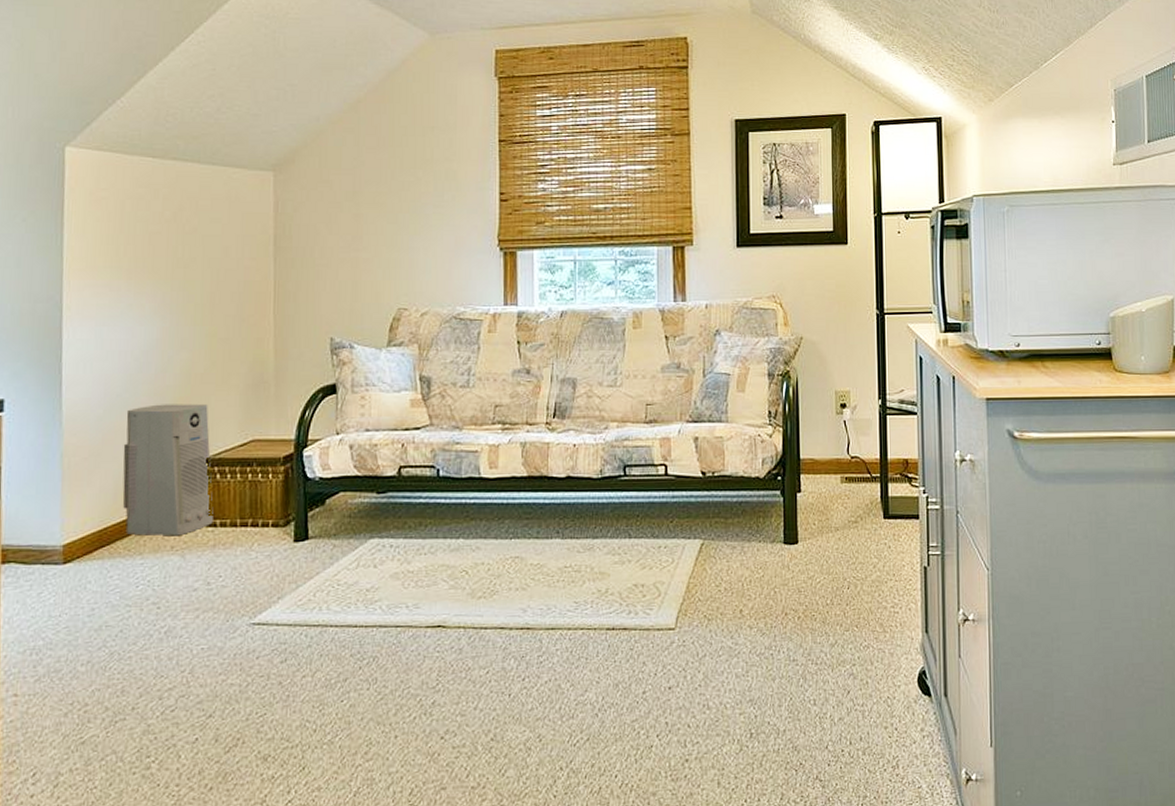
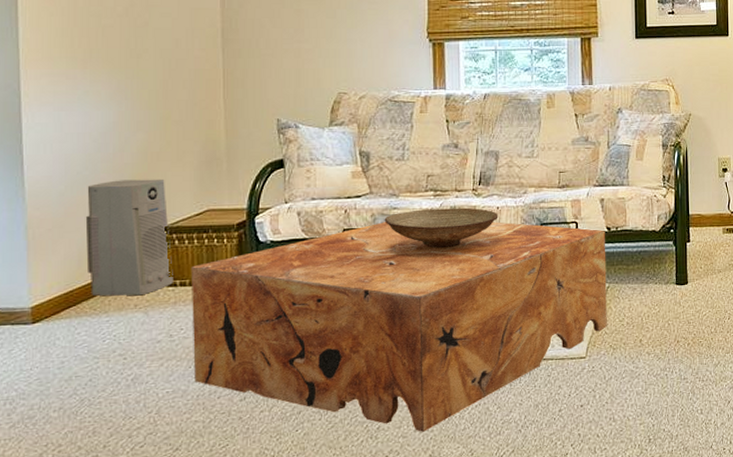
coffee table: none [231,459,701,710] -> present [190,222,607,432]
decorative bowl: none [445,444,575,492] -> present [384,207,499,248]

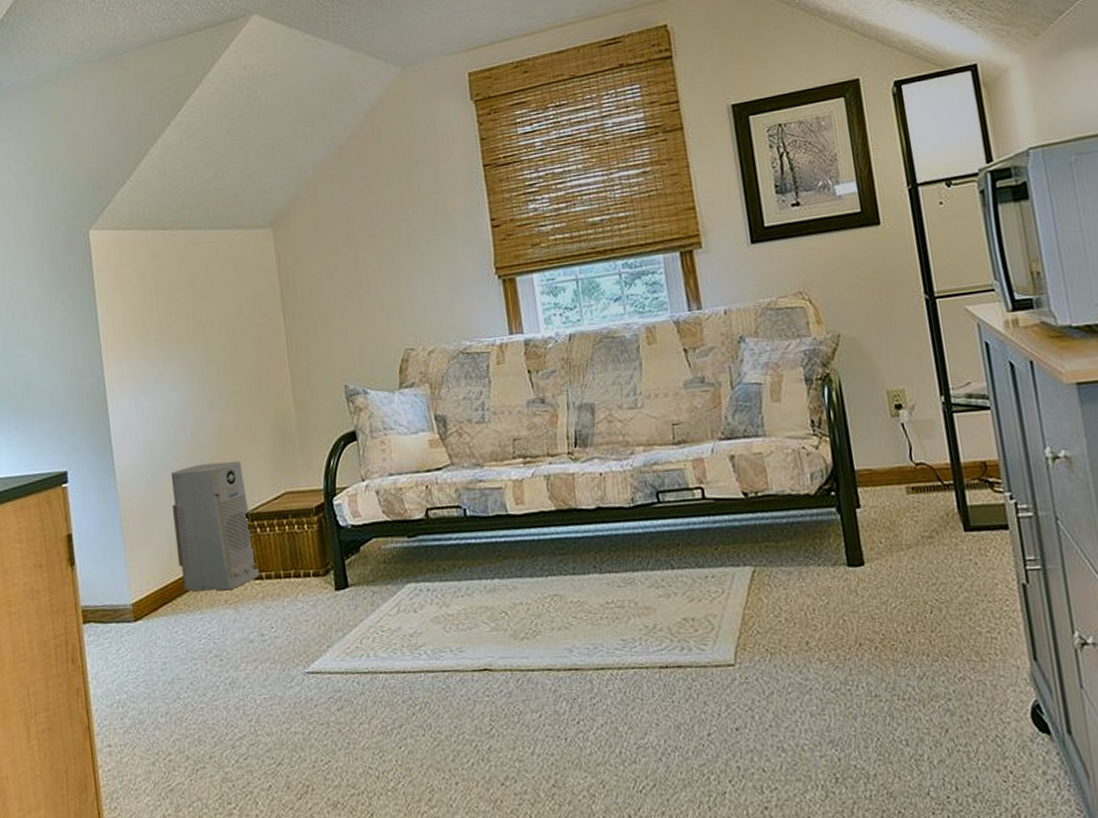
coffee table: present [190,222,607,432] -> none [274,491,759,756]
decorative bowl: present [384,207,499,248] -> none [470,475,603,527]

